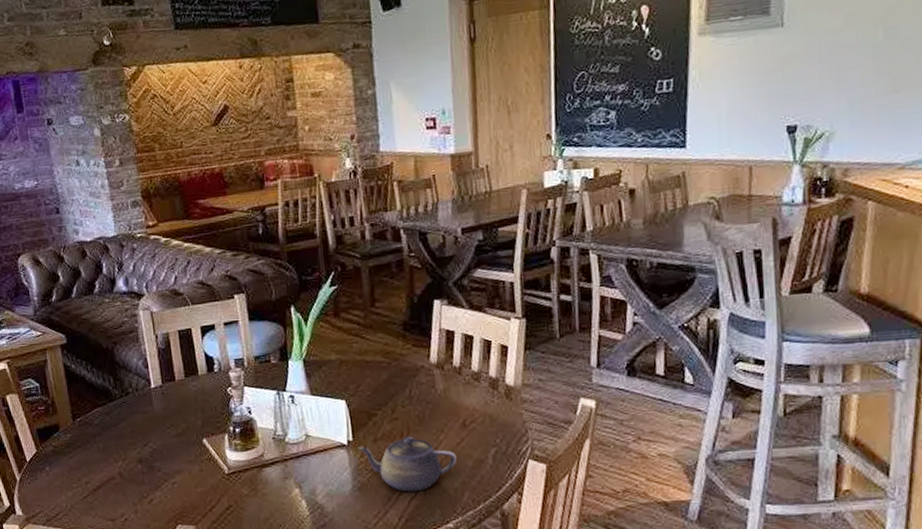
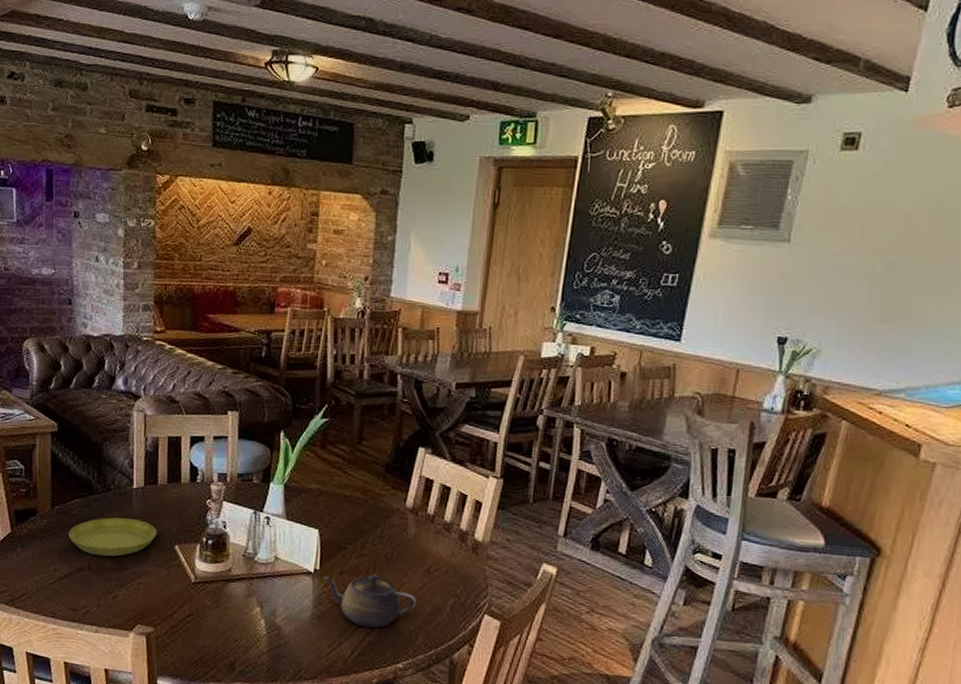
saucer: none [94,419,183,462] -> present [68,517,157,557]

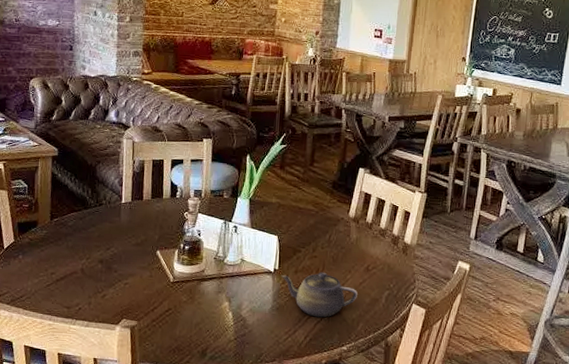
saucer: present [68,517,157,557] -> none [65,228,142,262]

